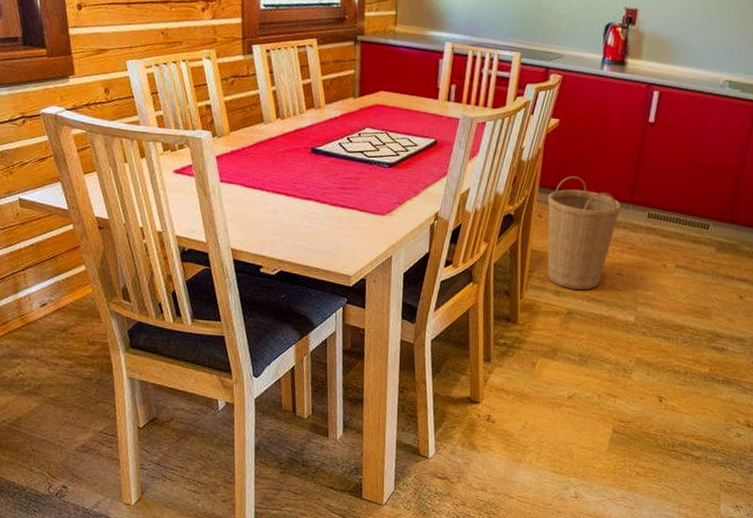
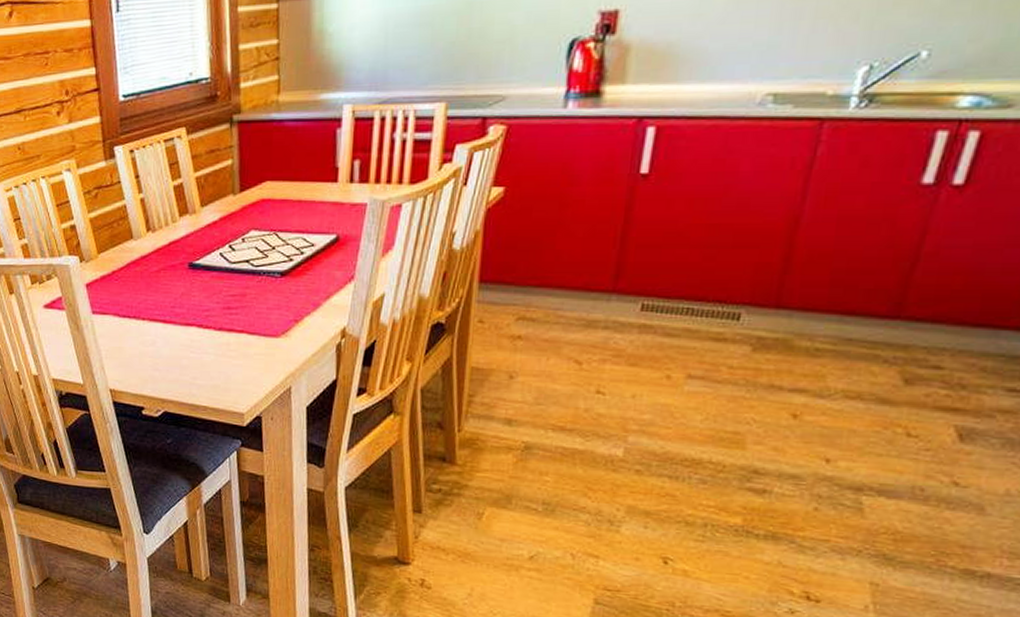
basket: present [547,176,622,290] -> none [491,263,600,416]

